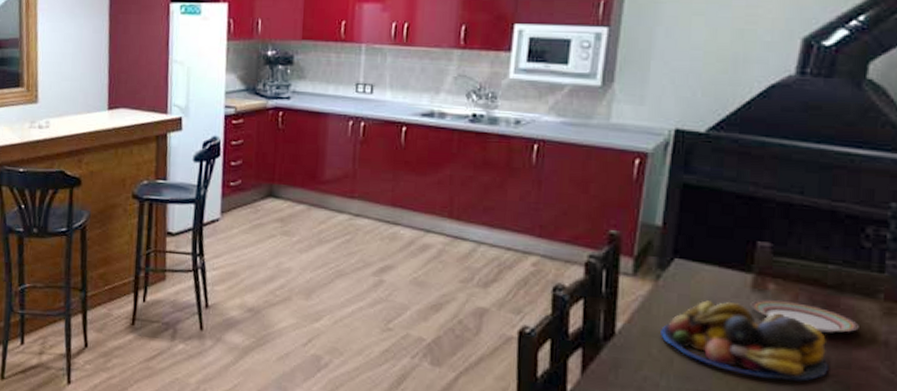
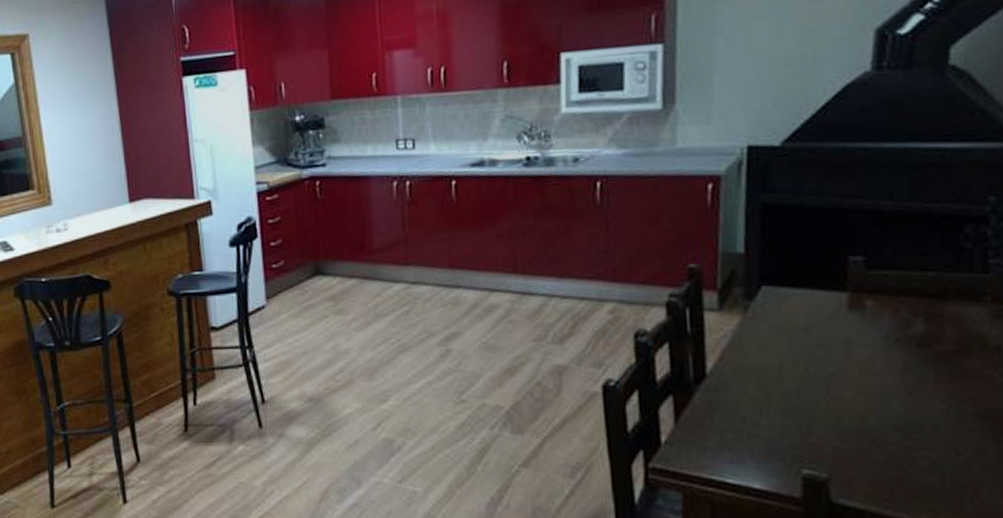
fruit bowl: present [660,300,829,382] -> none [755,324,939,403]
plate: present [750,299,859,334] -> none [848,316,967,347]

